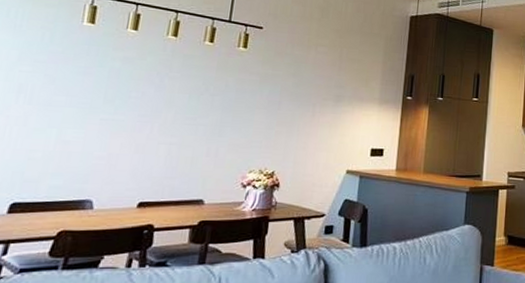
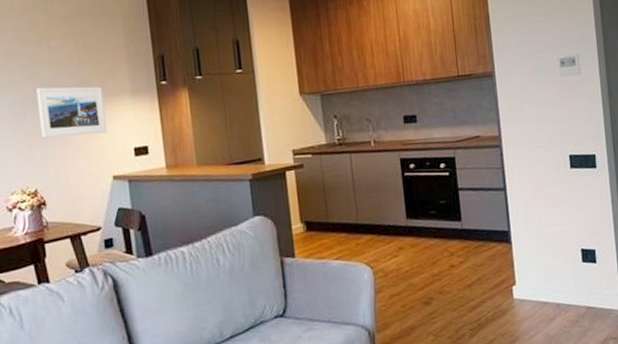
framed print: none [291,84,355,132] -> present [36,86,108,138]

